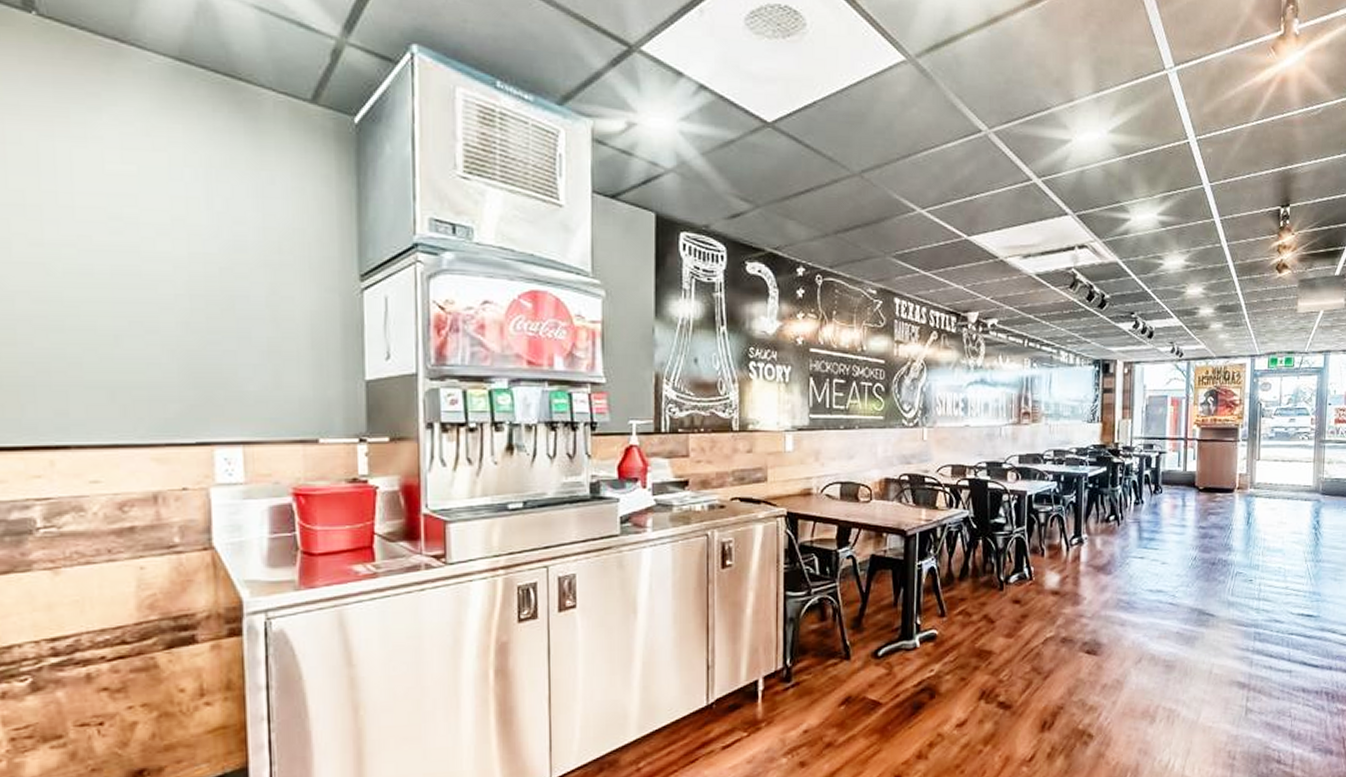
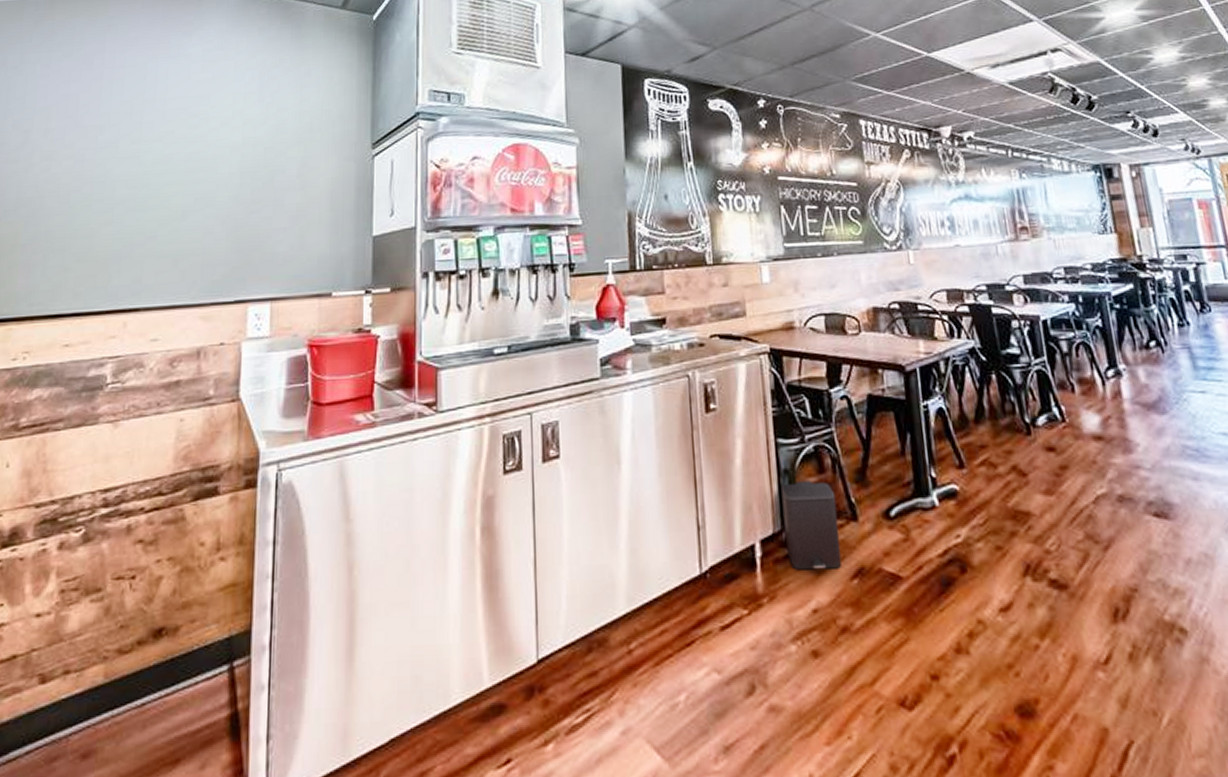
pedal bin: none [785,627,833,700] -> present [780,480,842,571]

